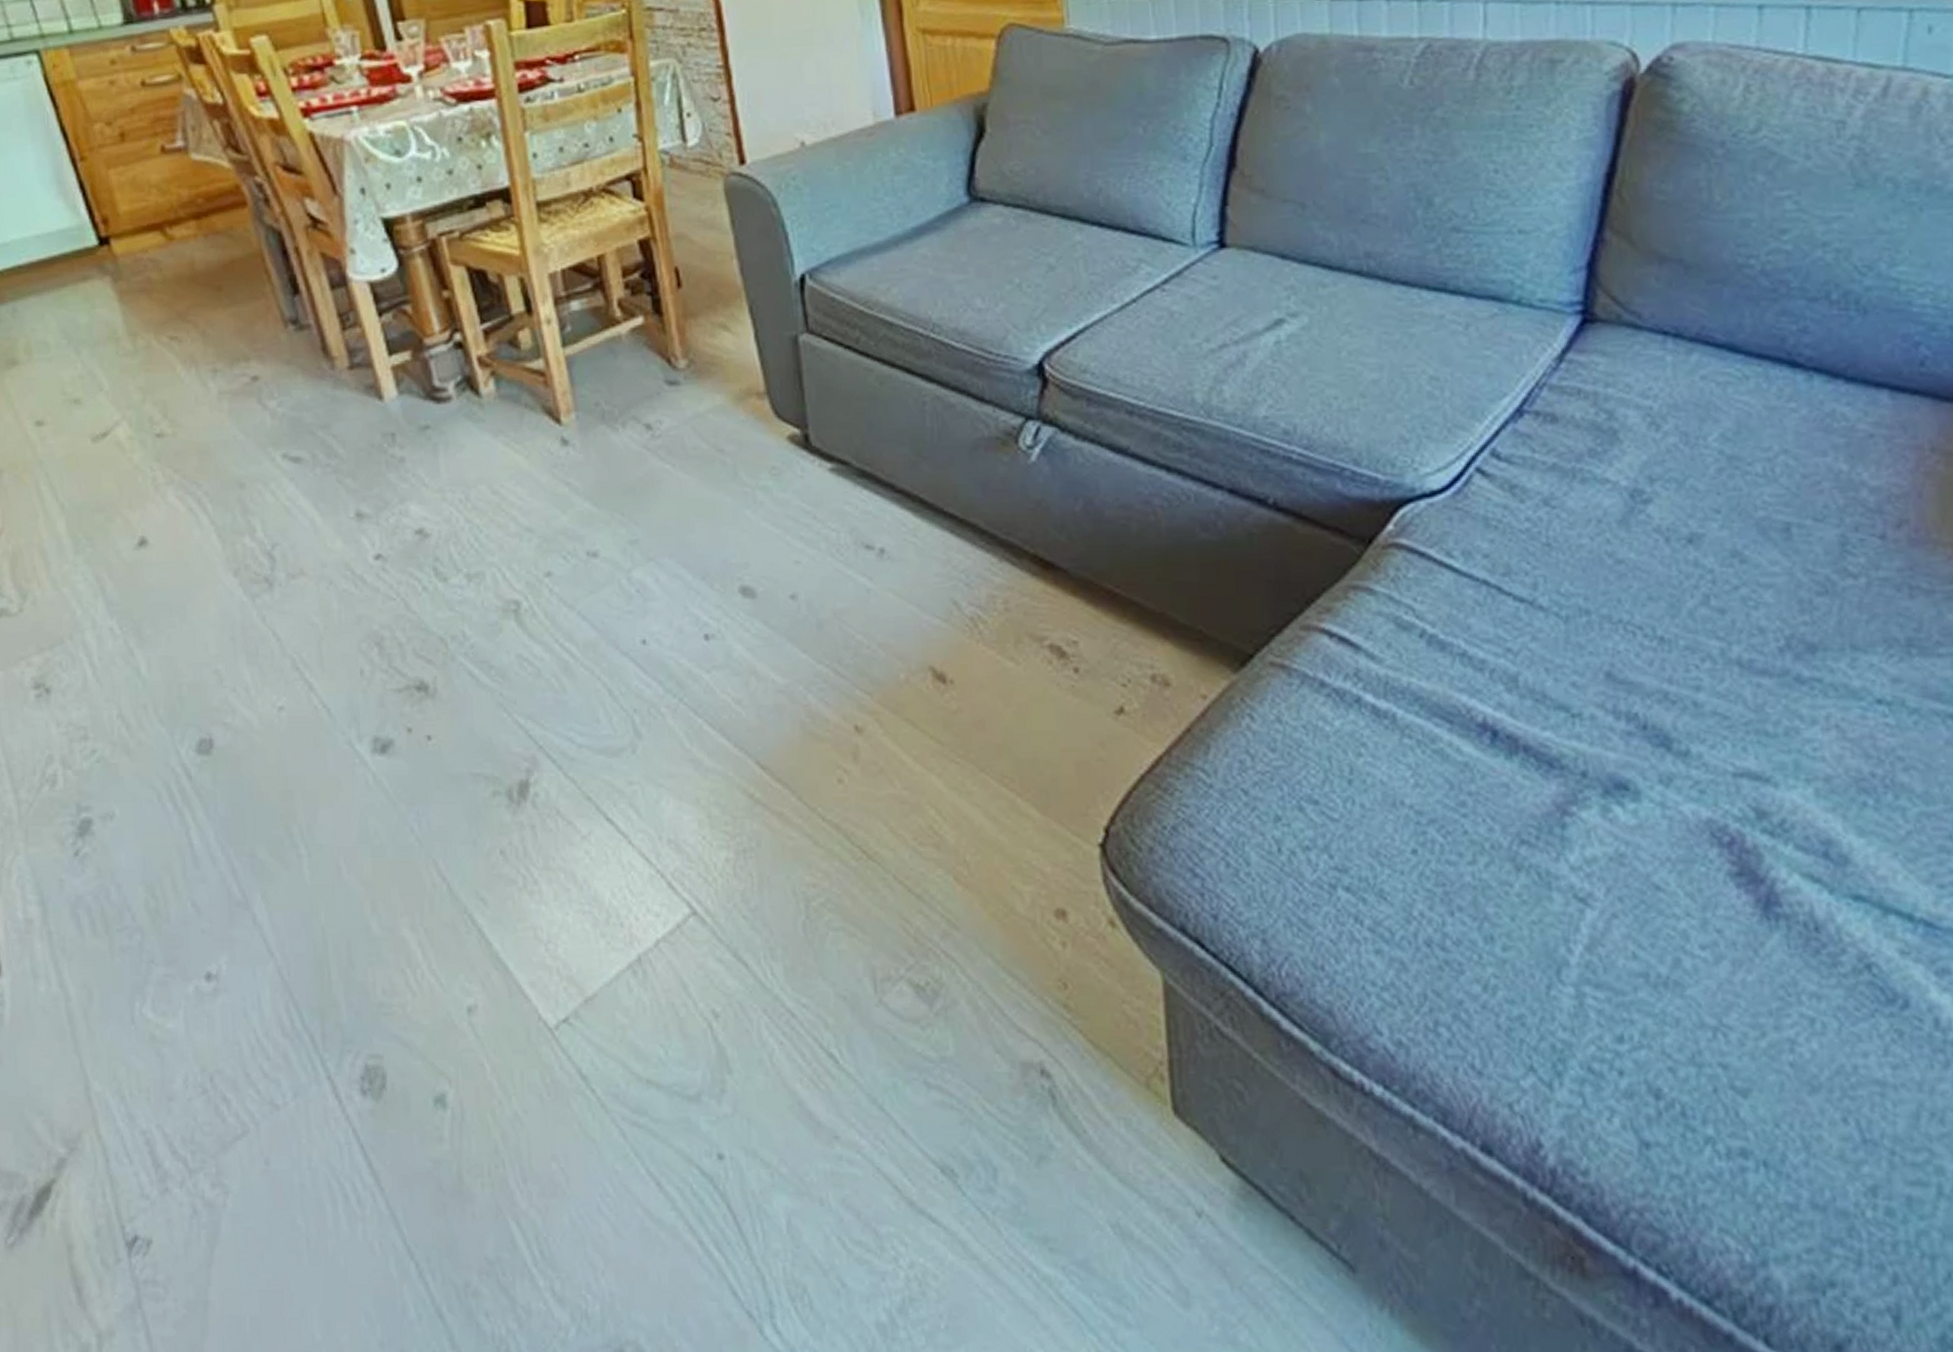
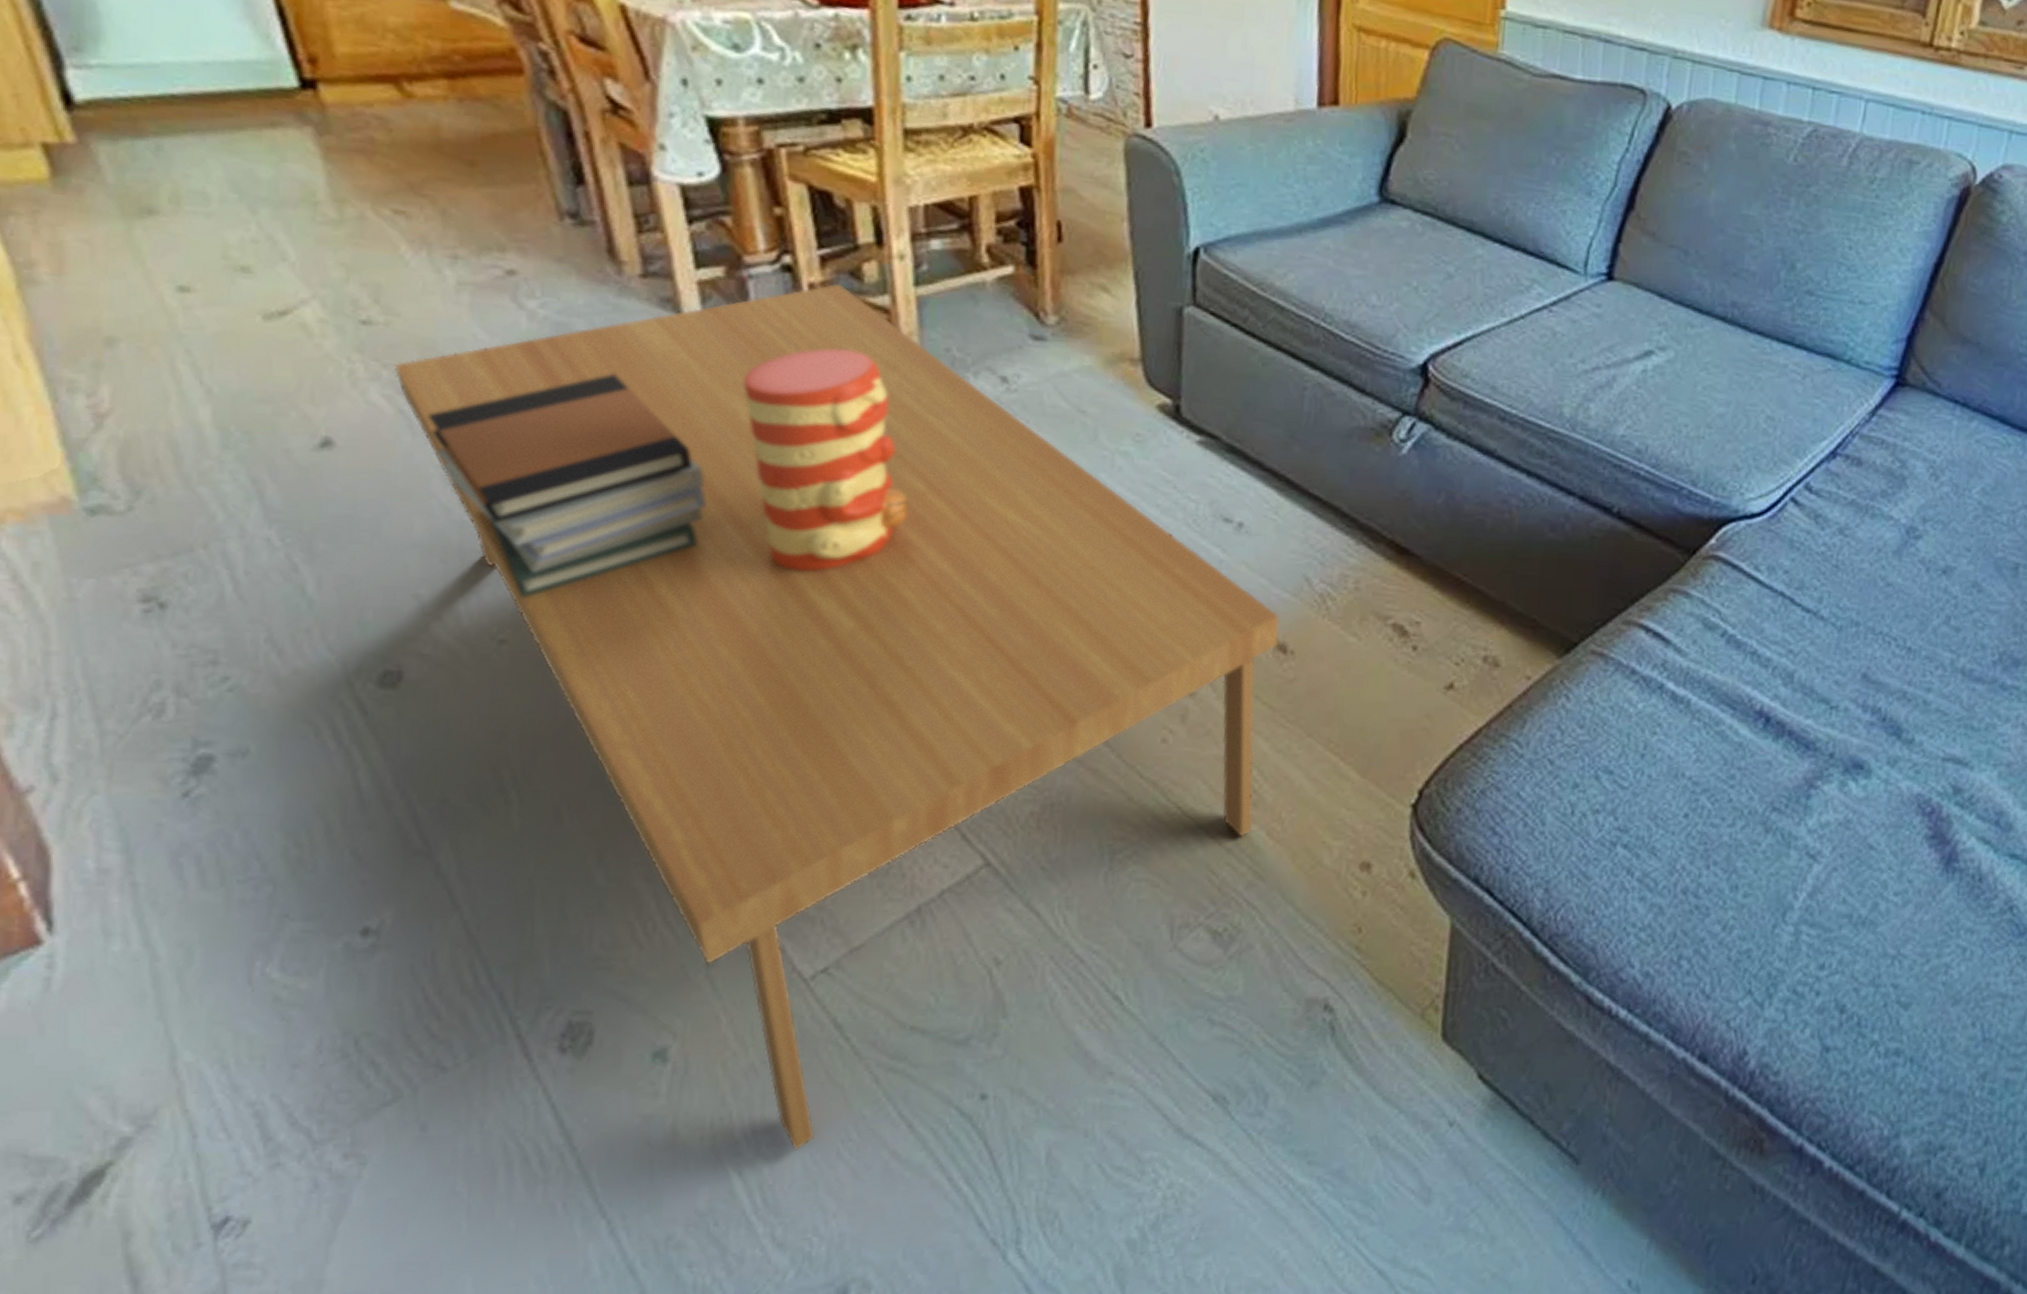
coffee table: none [182,353,939,1203] -> present [394,283,1280,1150]
book stack: none [209,459,420,667] -> present [427,374,706,597]
vase: none [437,414,583,627] -> present [744,348,909,571]

